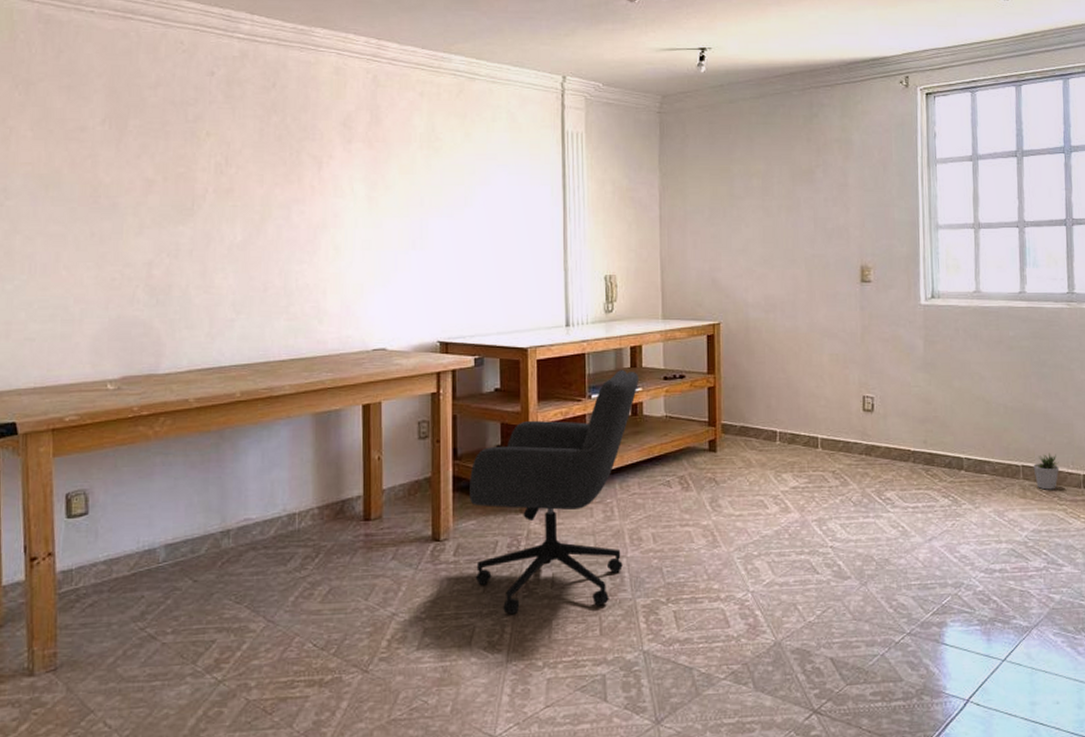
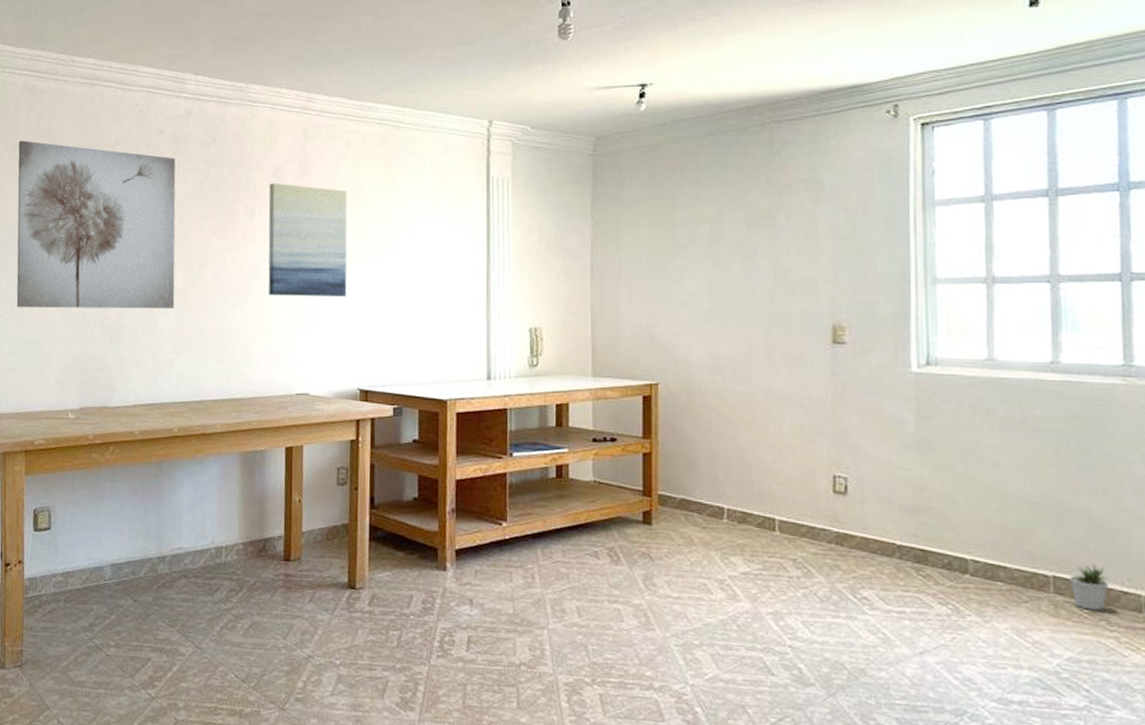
wall art: none [32,77,233,269] -> present [16,140,176,310]
wall art: none [337,132,424,249] -> present [268,182,348,296]
office chair: present [470,369,639,615] -> none [386,427,564,677]

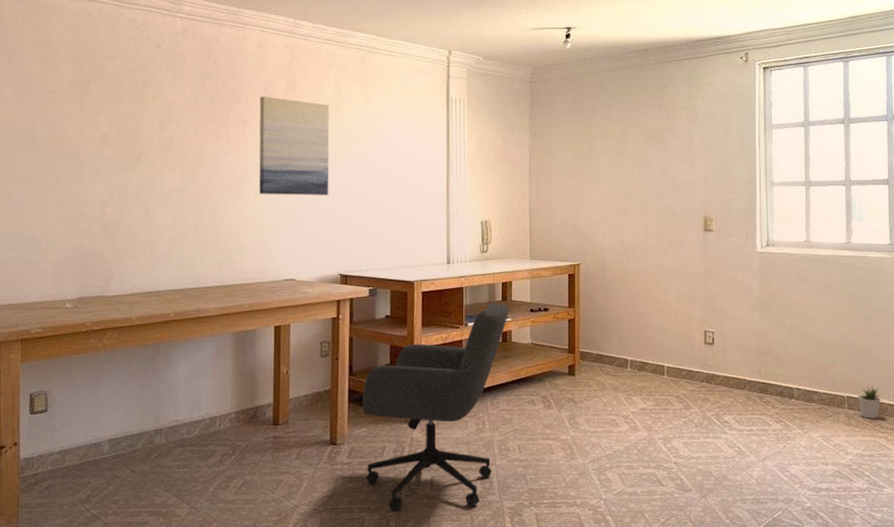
wall art: present [16,140,176,310] -> none [12,49,173,207]
office chair: none [386,427,564,677] -> present [362,301,508,511]

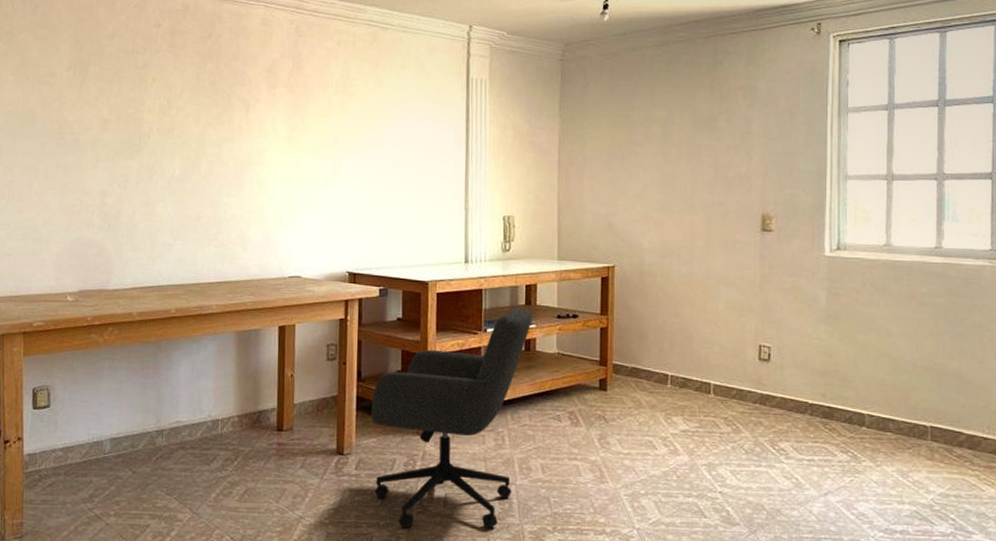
wall art: present [258,96,330,195] -> none [262,77,338,186]
potted plant: present [857,386,881,419] -> none [943,415,973,454]

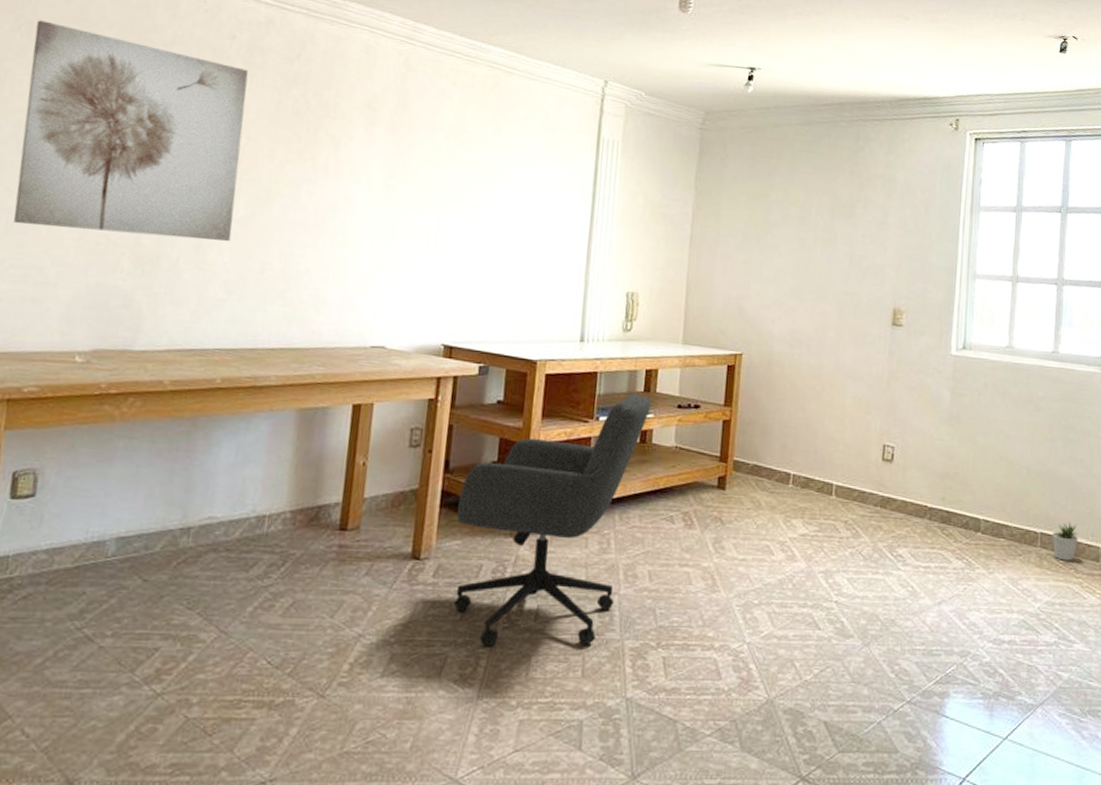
wall art: none [13,29,173,197] -> present [13,20,249,242]
potted plant: none [943,415,973,454] -> present [1052,522,1079,561]

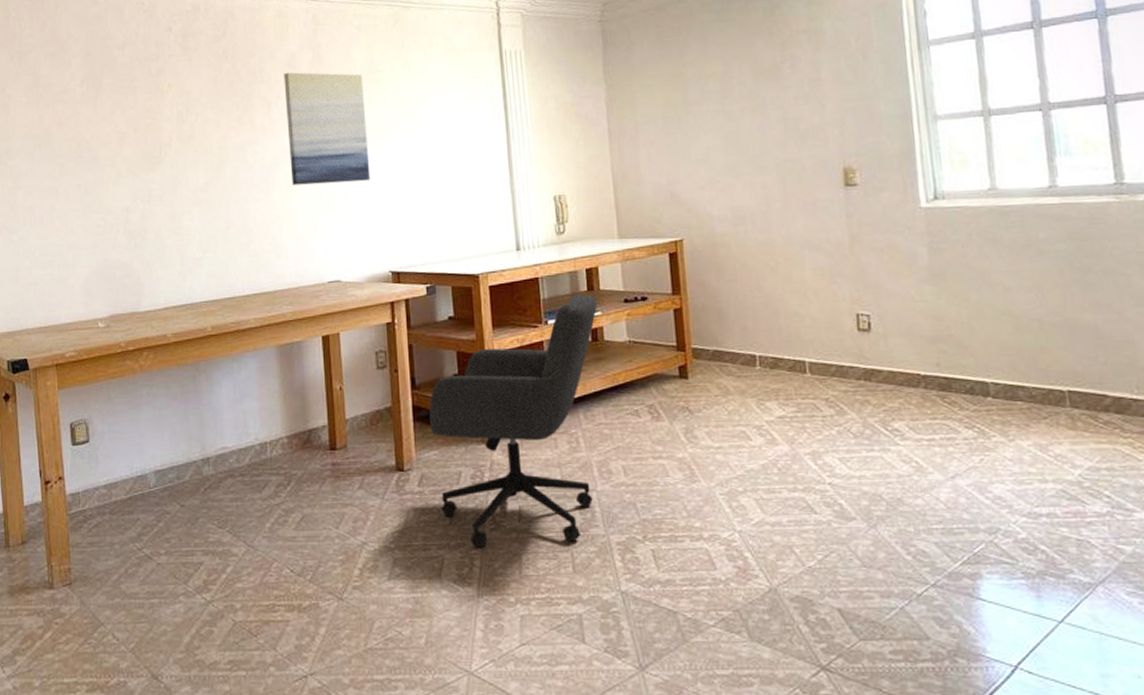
wall art: present [13,20,249,242] -> none [24,48,198,220]
wall art: none [348,113,449,245] -> present [284,72,371,186]
potted plant: present [1052,522,1079,561] -> none [1083,375,1120,420]

